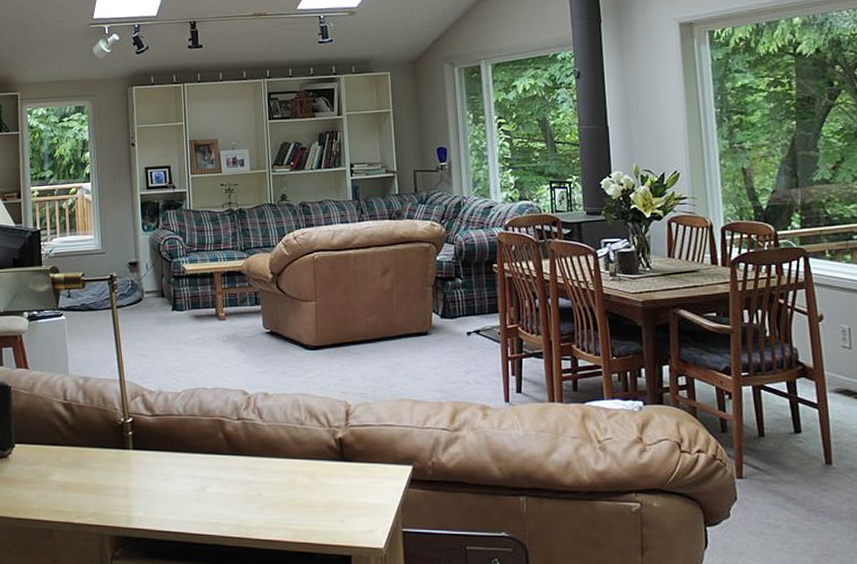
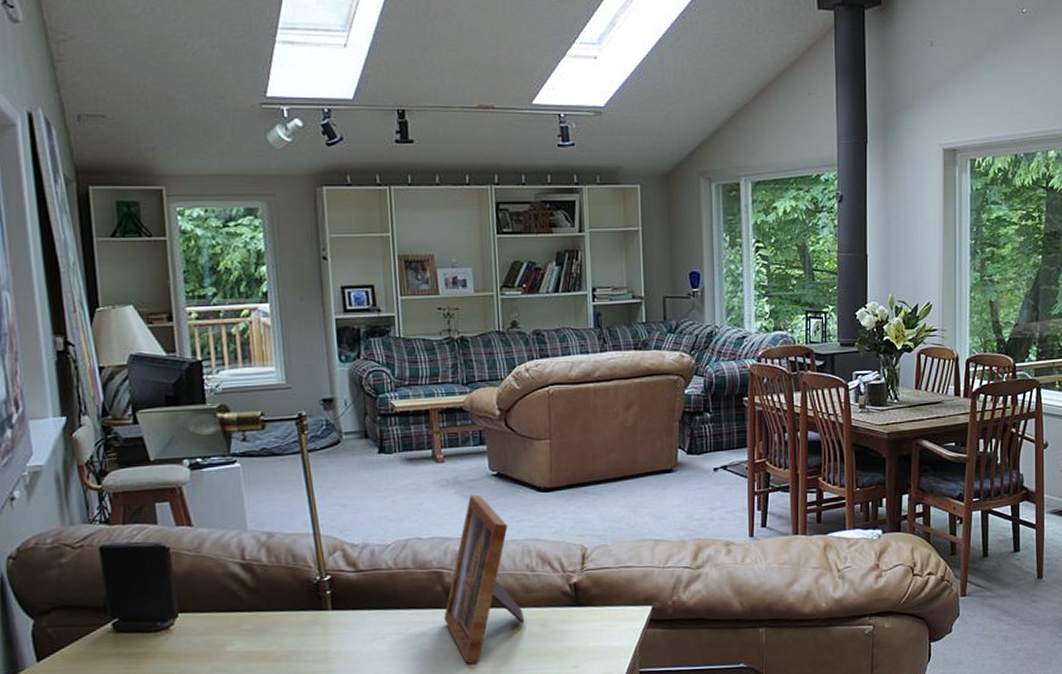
picture frame: none [225,350,295,510] -> present [443,494,525,664]

